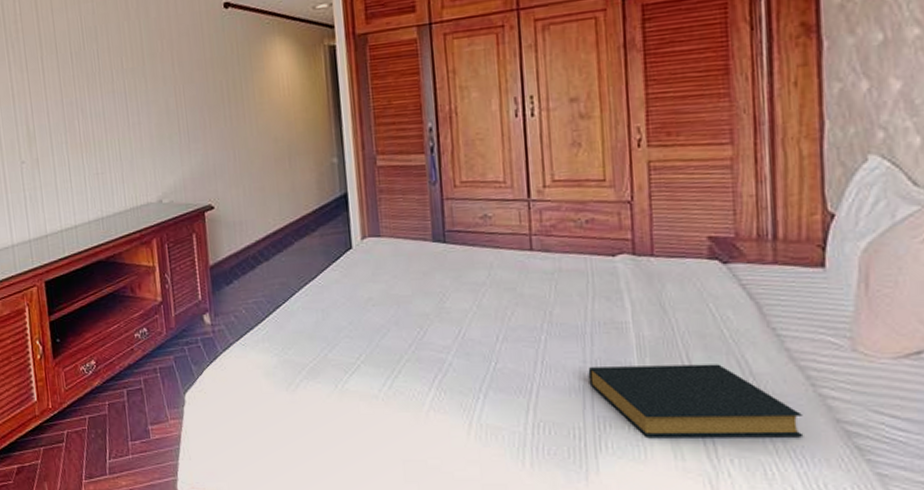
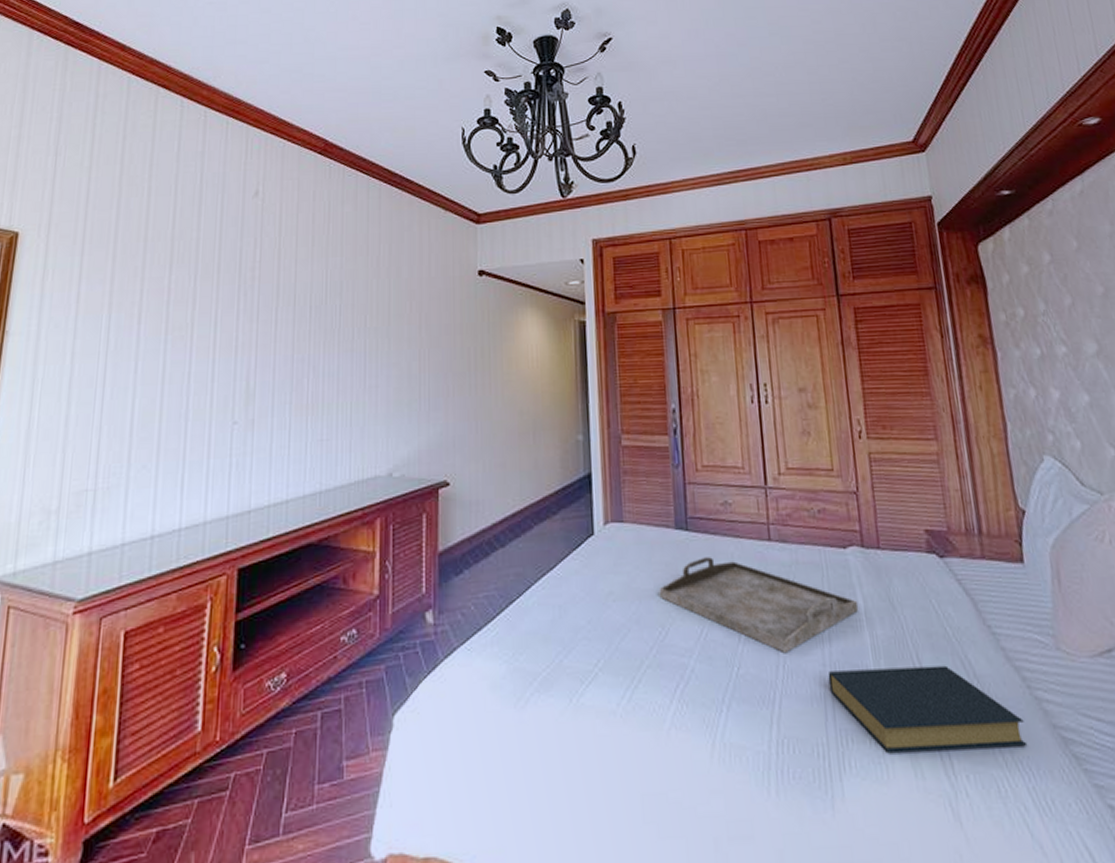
serving tray: none [417,266,626,352] -> present [659,557,859,654]

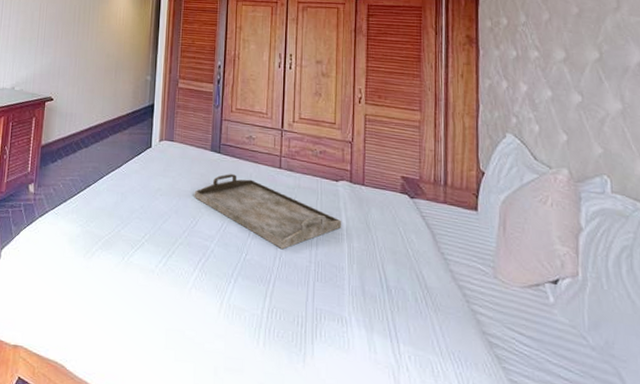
hardback book: present [827,665,1028,753] -> none [312,267,460,344]

